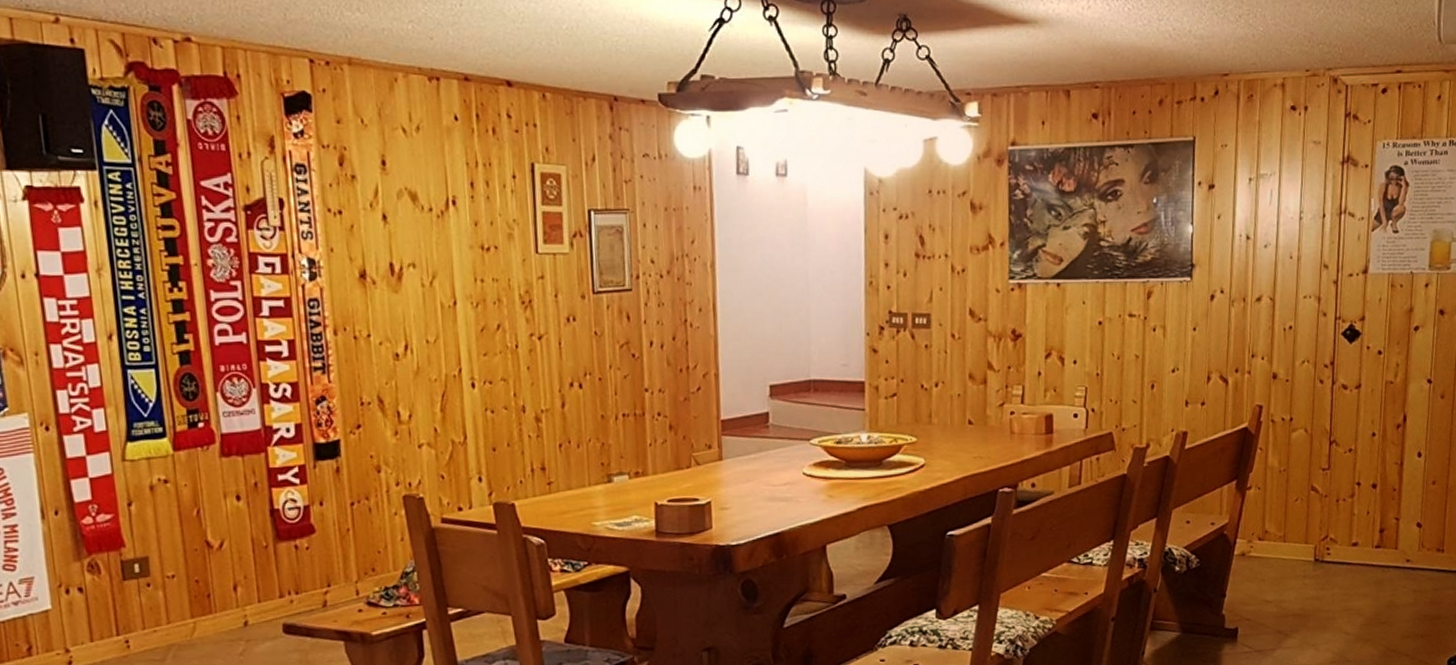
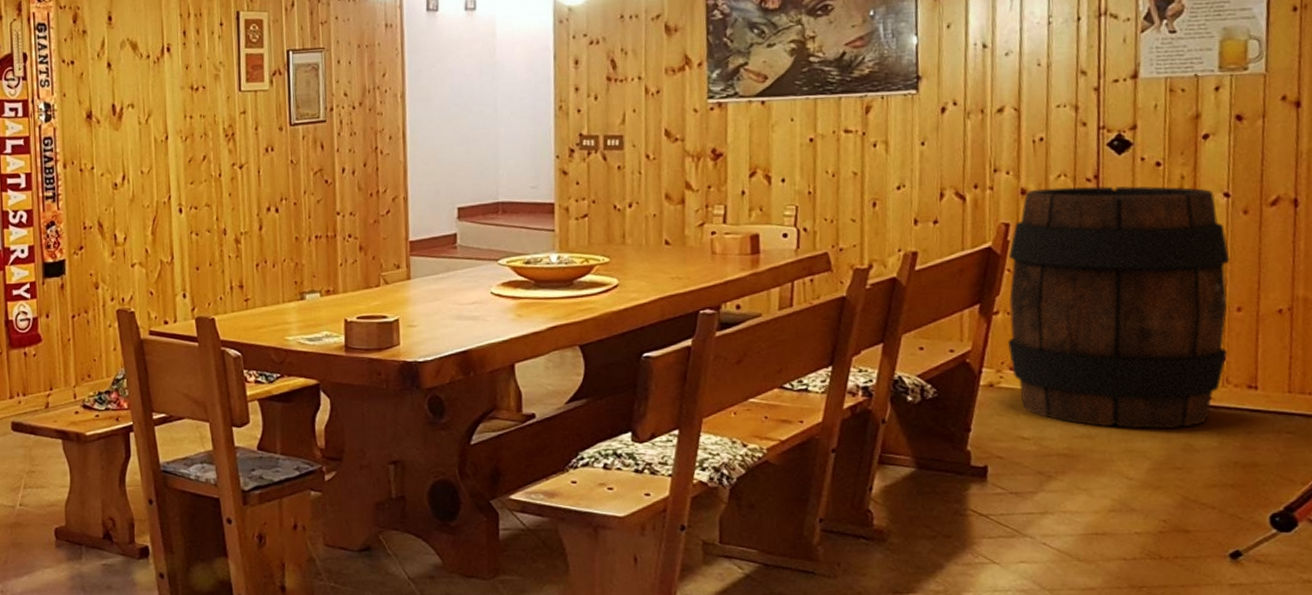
barrel: none [1258,372,1430,590] -> present [1007,186,1231,430]

